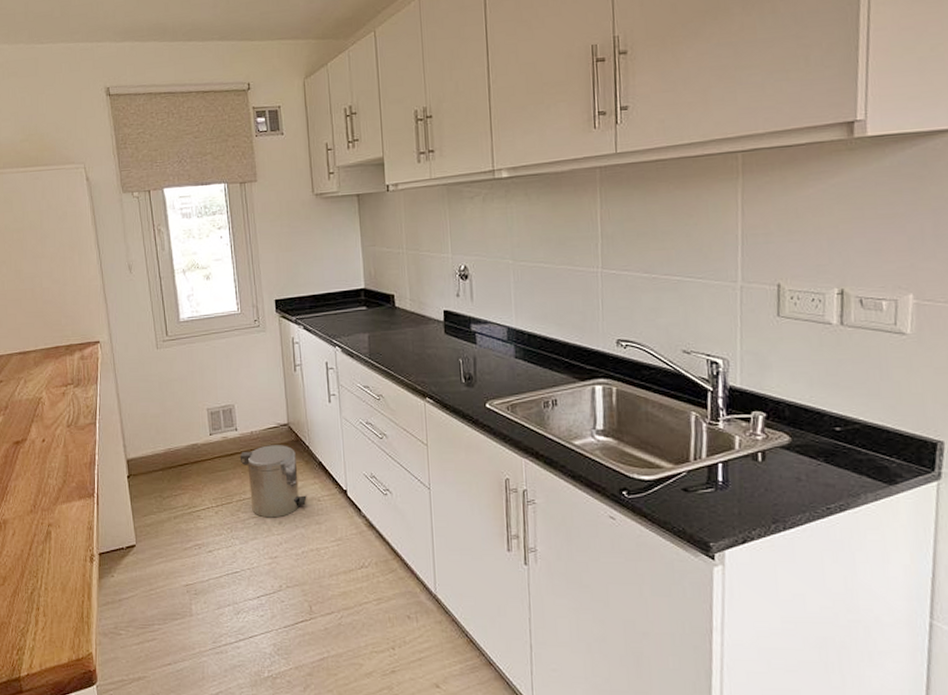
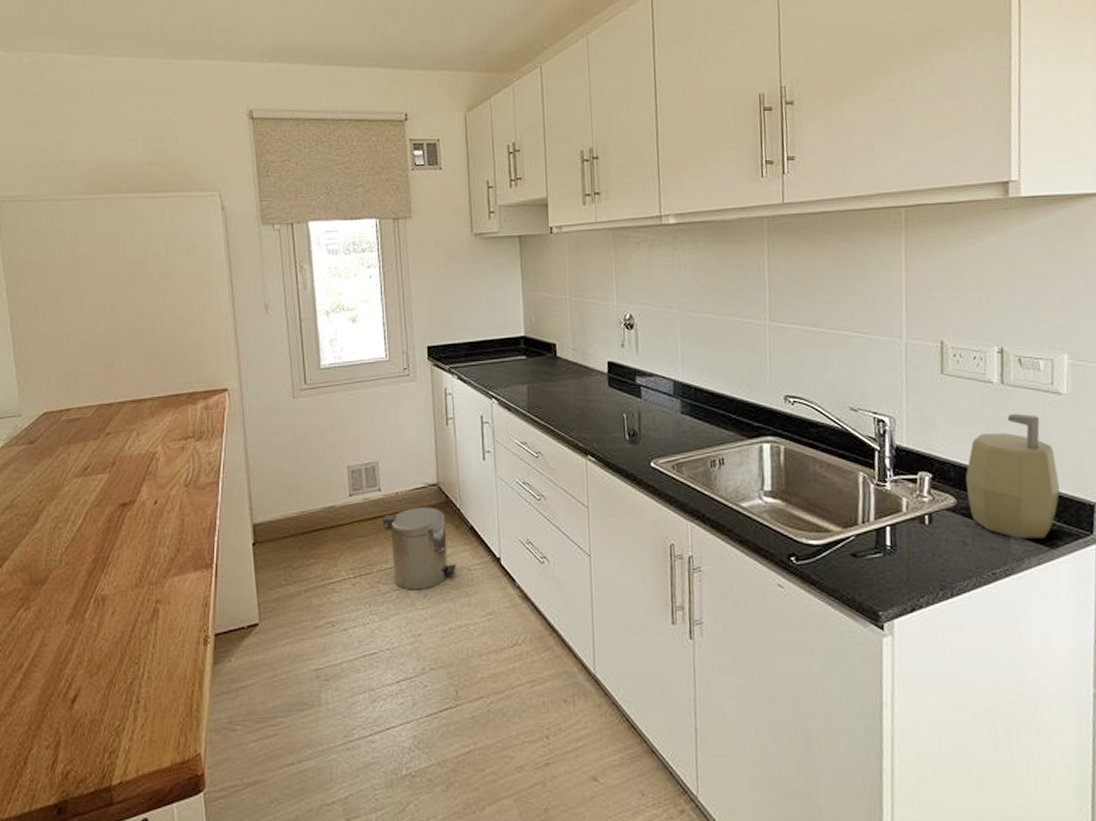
soap dispenser: none [801,353,901,476] -> present [965,413,1061,539]

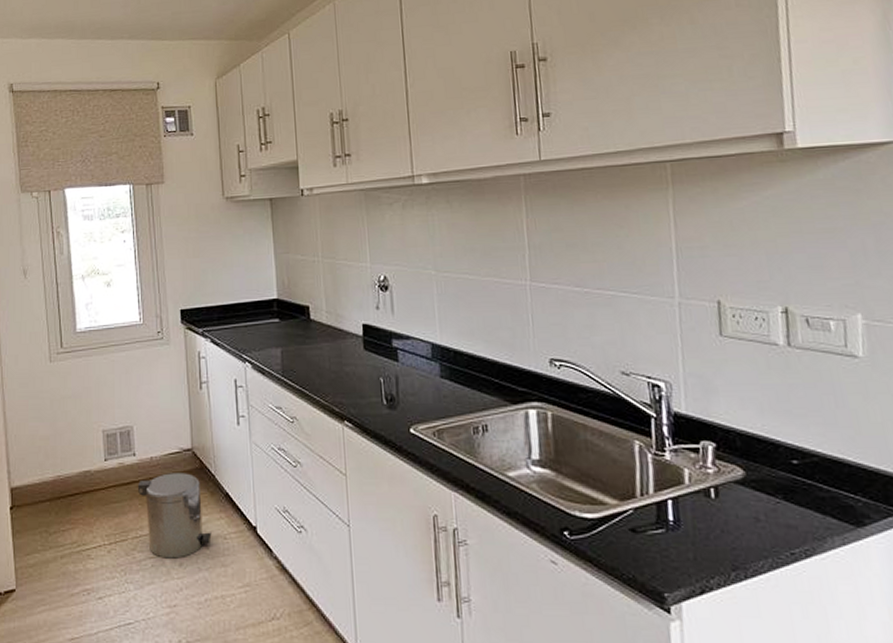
soap dispenser: present [965,413,1061,539] -> none [753,378,863,516]

